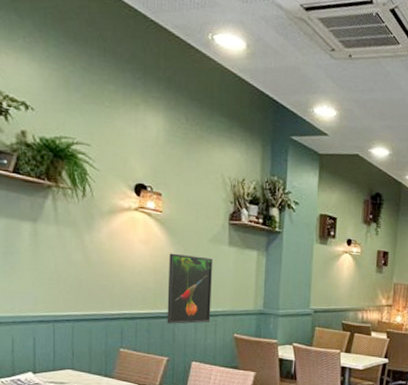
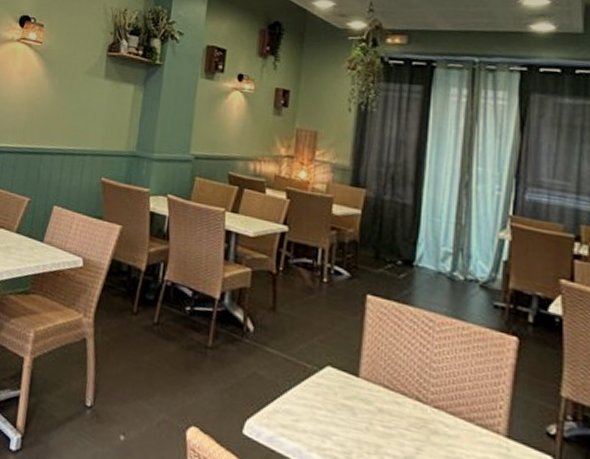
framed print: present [167,253,213,324] -> none [33,85,88,163]

